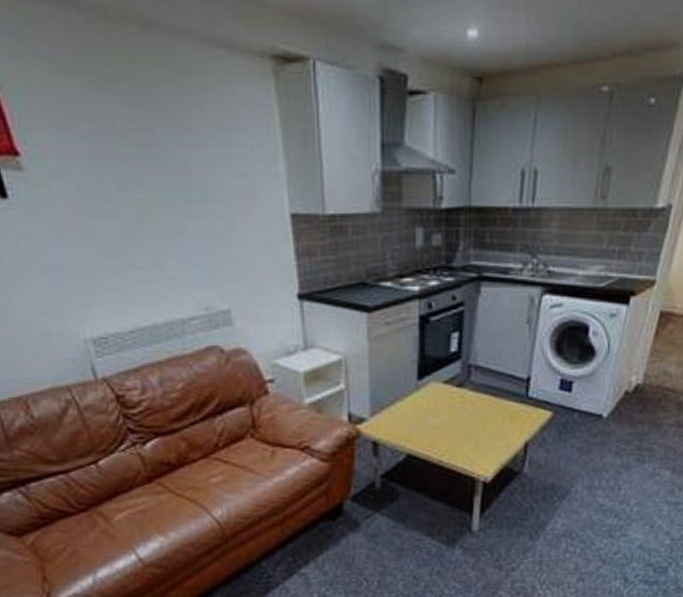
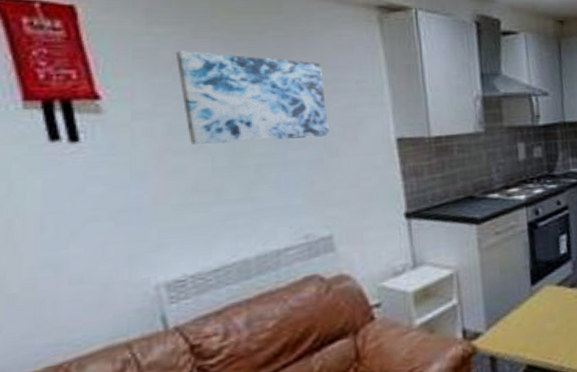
wall art: none [79,106,226,209] -> present [175,51,330,145]

